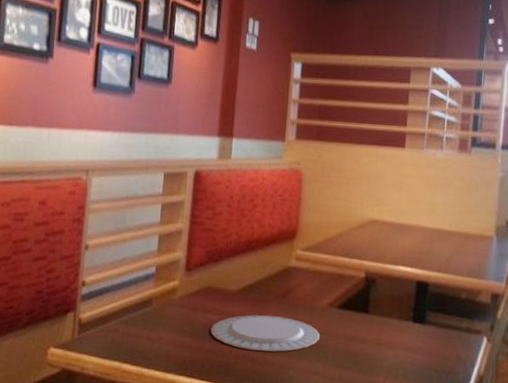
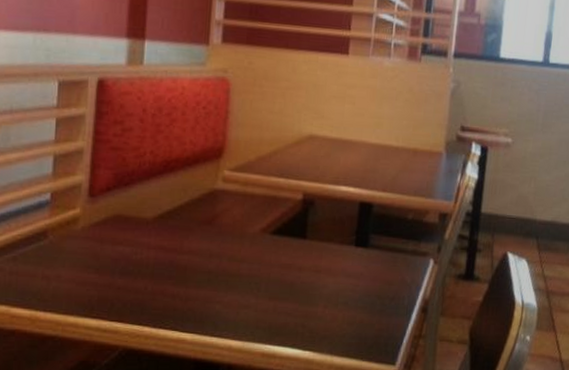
plate: present [211,315,321,352] -> none [121,245,252,286]

